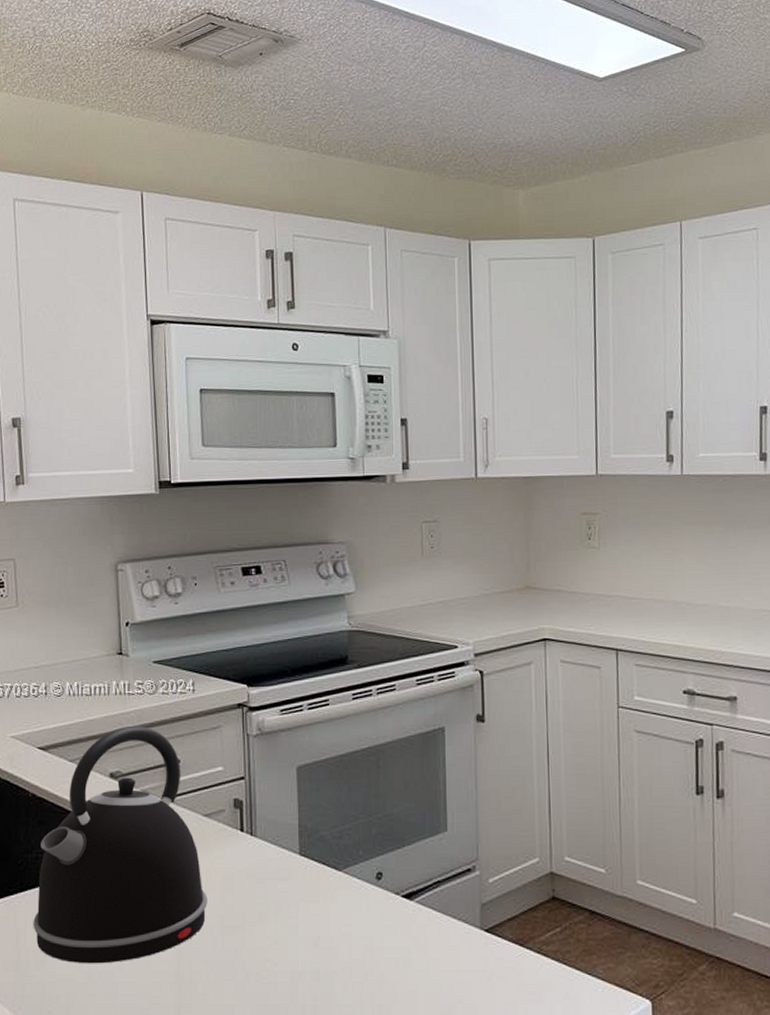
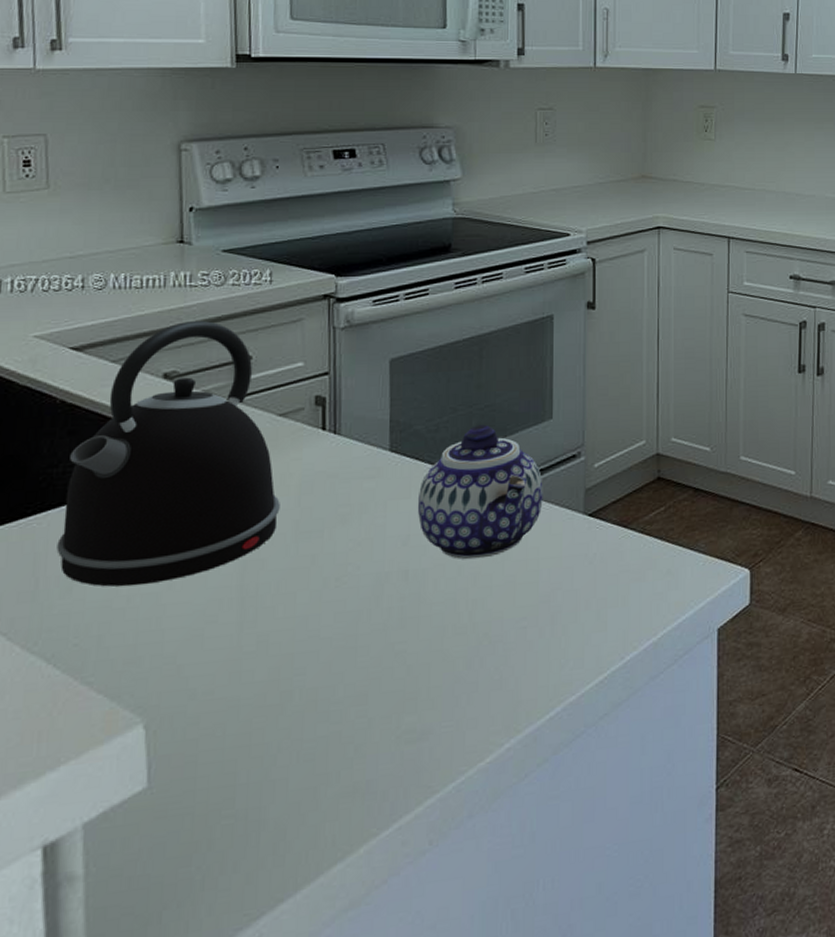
teapot: none [325,833,441,966] -> present [417,424,543,560]

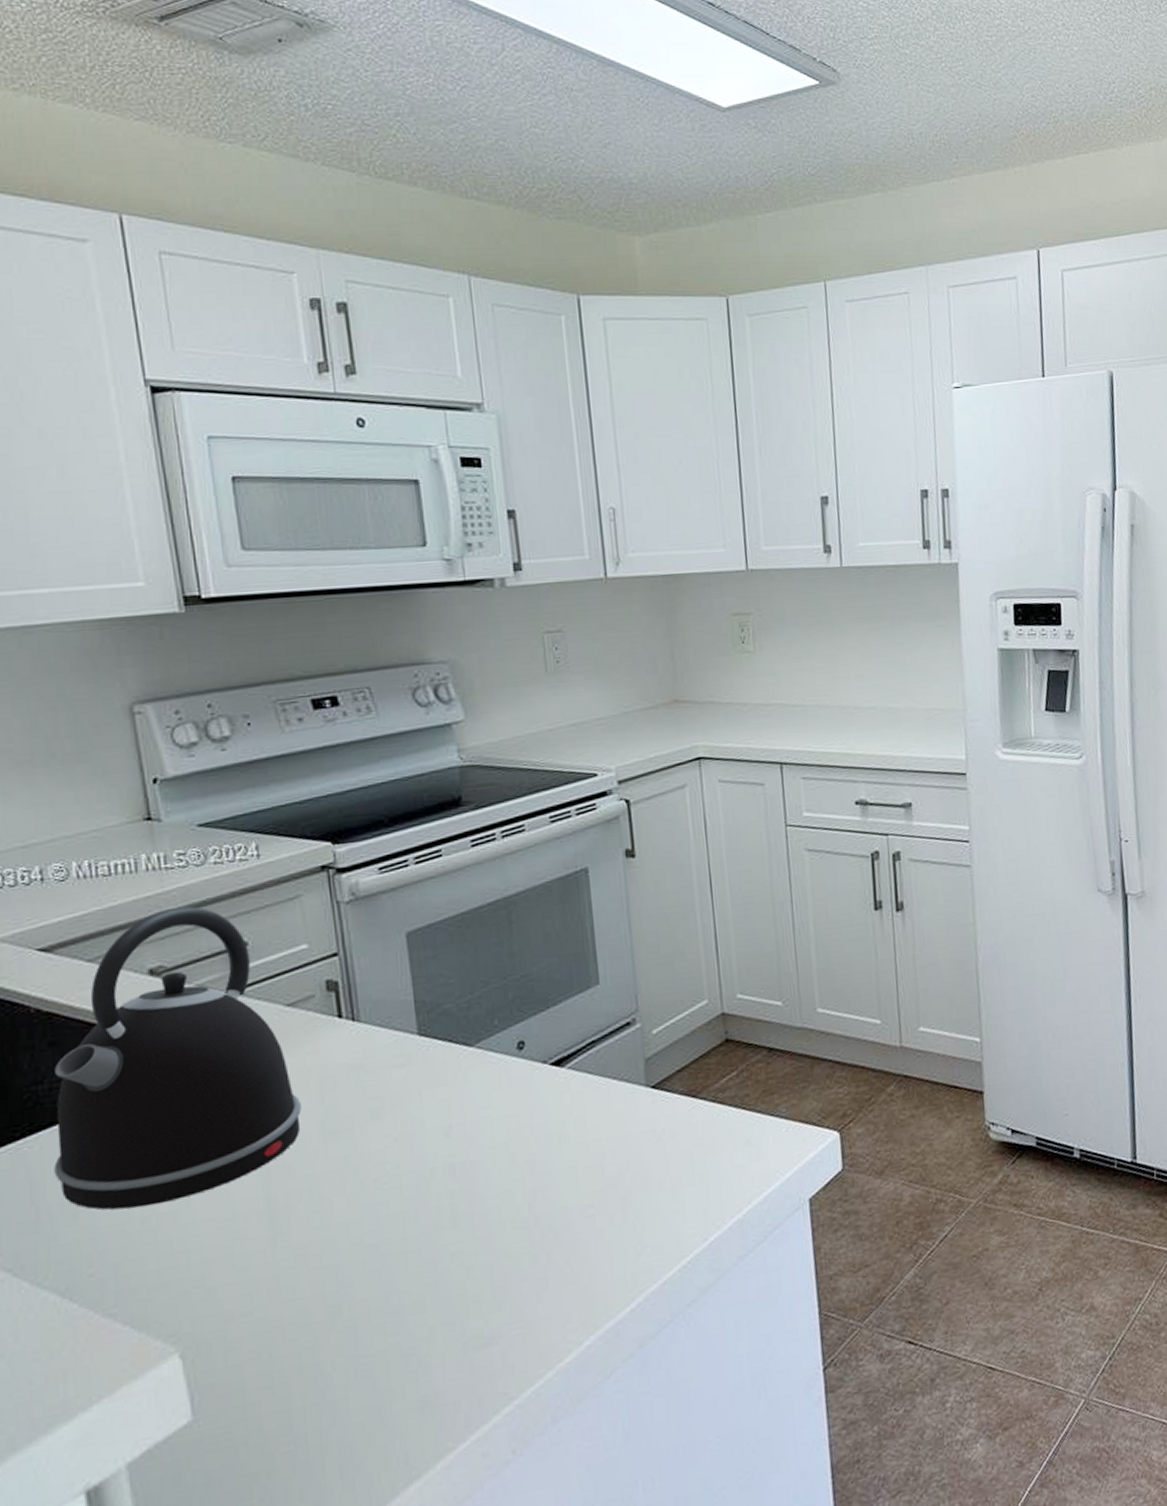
teapot: present [417,424,543,560] -> none [456,996,599,1148]

